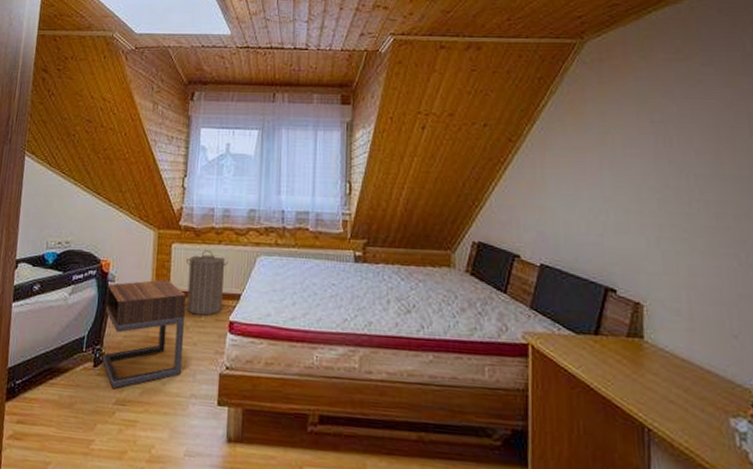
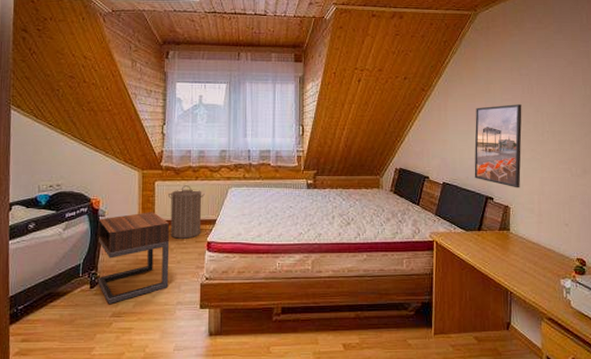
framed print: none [585,161,658,279] -> present [474,104,522,188]

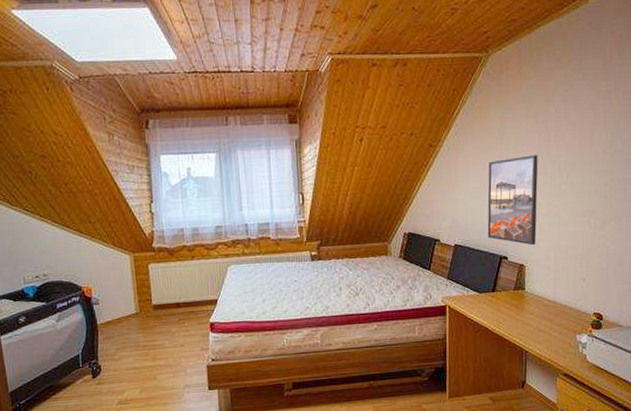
nightstand: present [97,212,170,305] -> none [92,296,174,393]
laundry hamper: present [168,185,205,239] -> none [164,266,203,322]

